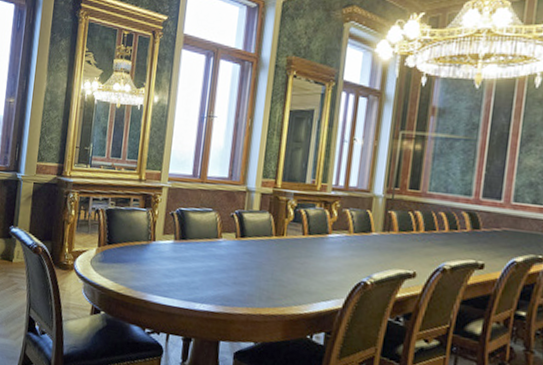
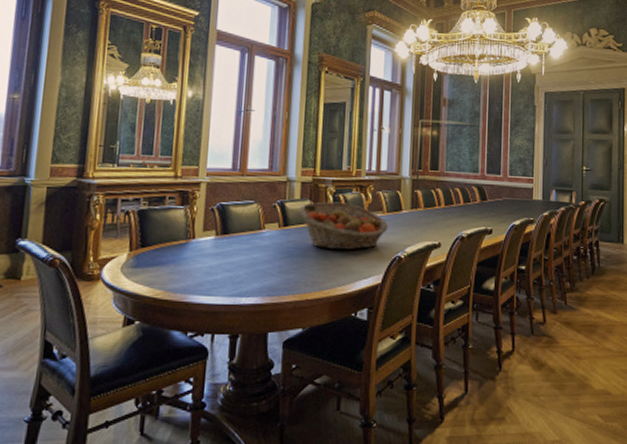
fruit basket: none [257,215,354,270] -> present [299,201,388,250]

